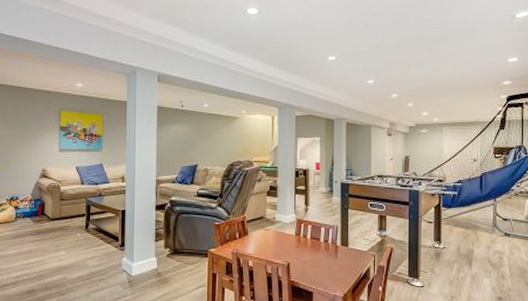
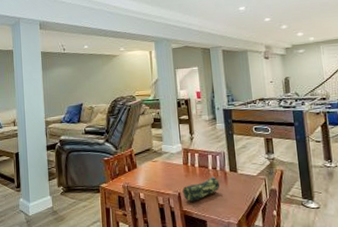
pencil case: none [292,249,330,272] -> present [183,176,220,202]

